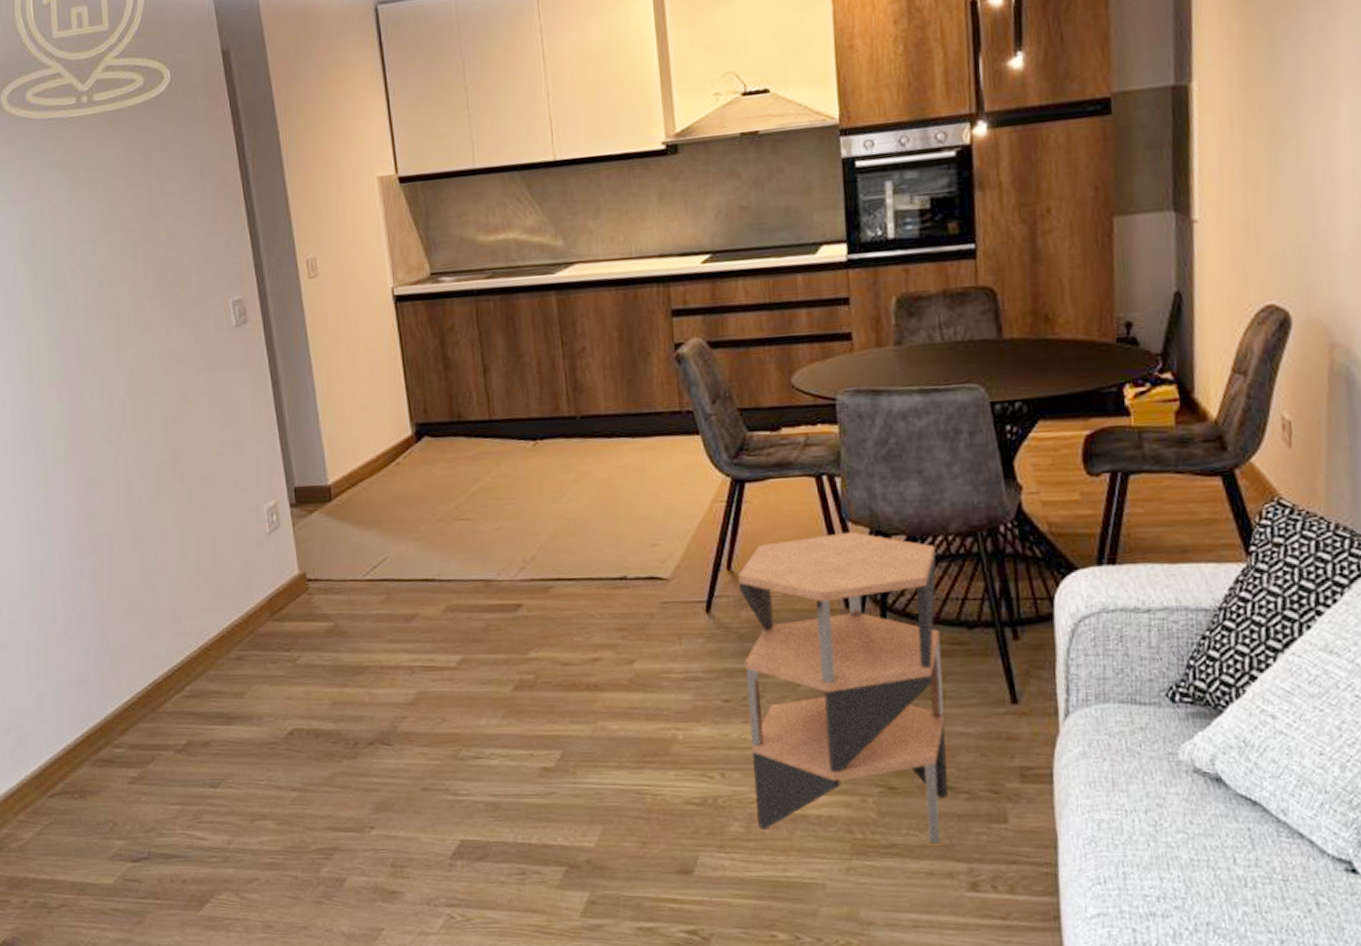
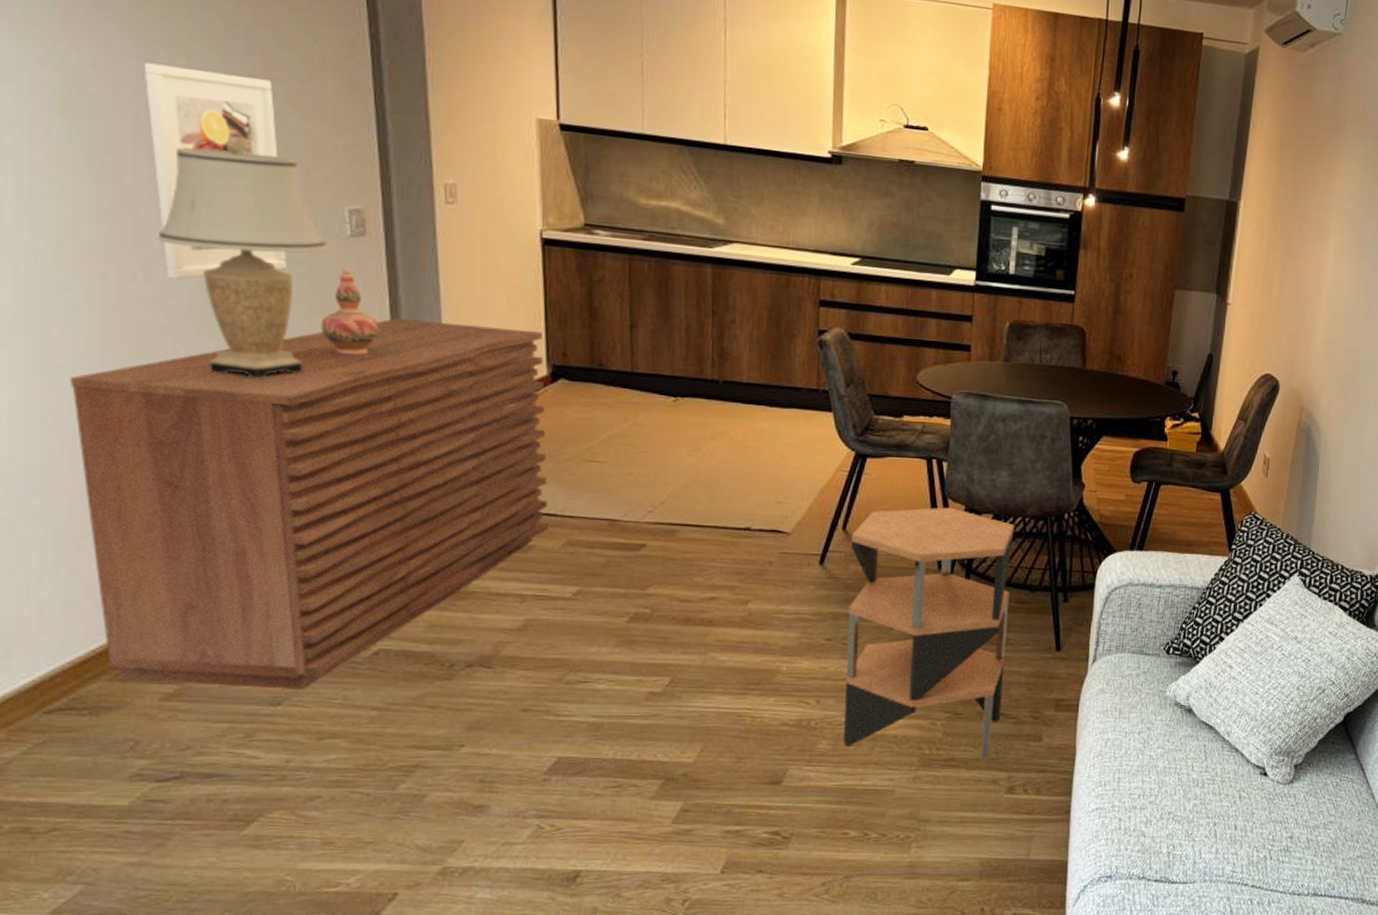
sideboard: none [45,391,428,773] -> present [70,318,548,691]
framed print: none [74,195,190,392] -> present [143,63,288,280]
table lamp: none [94,252,219,474] -> present [157,136,328,379]
decorative vase: none [219,356,267,440] -> present [321,267,380,355]

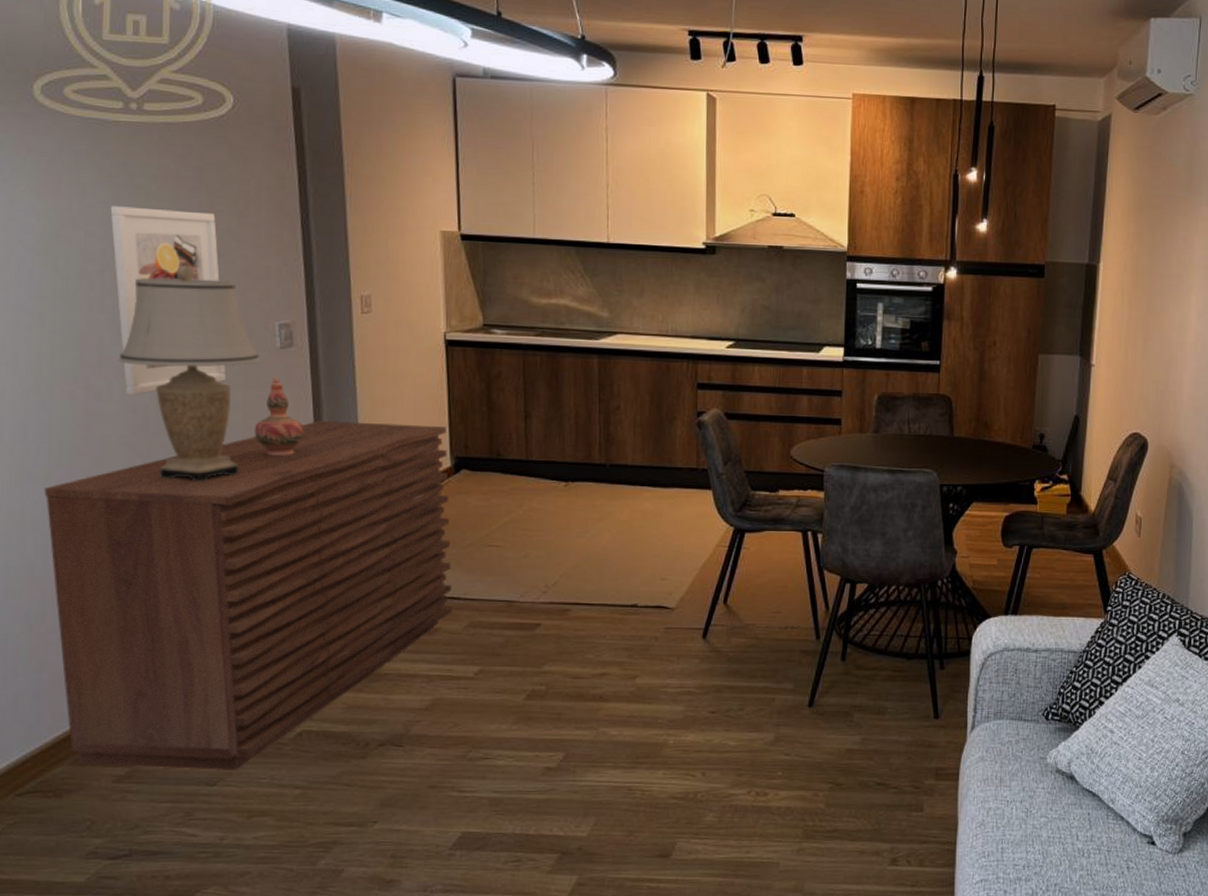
side table: present [844,507,1015,758] -> none [729,578,889,829]

